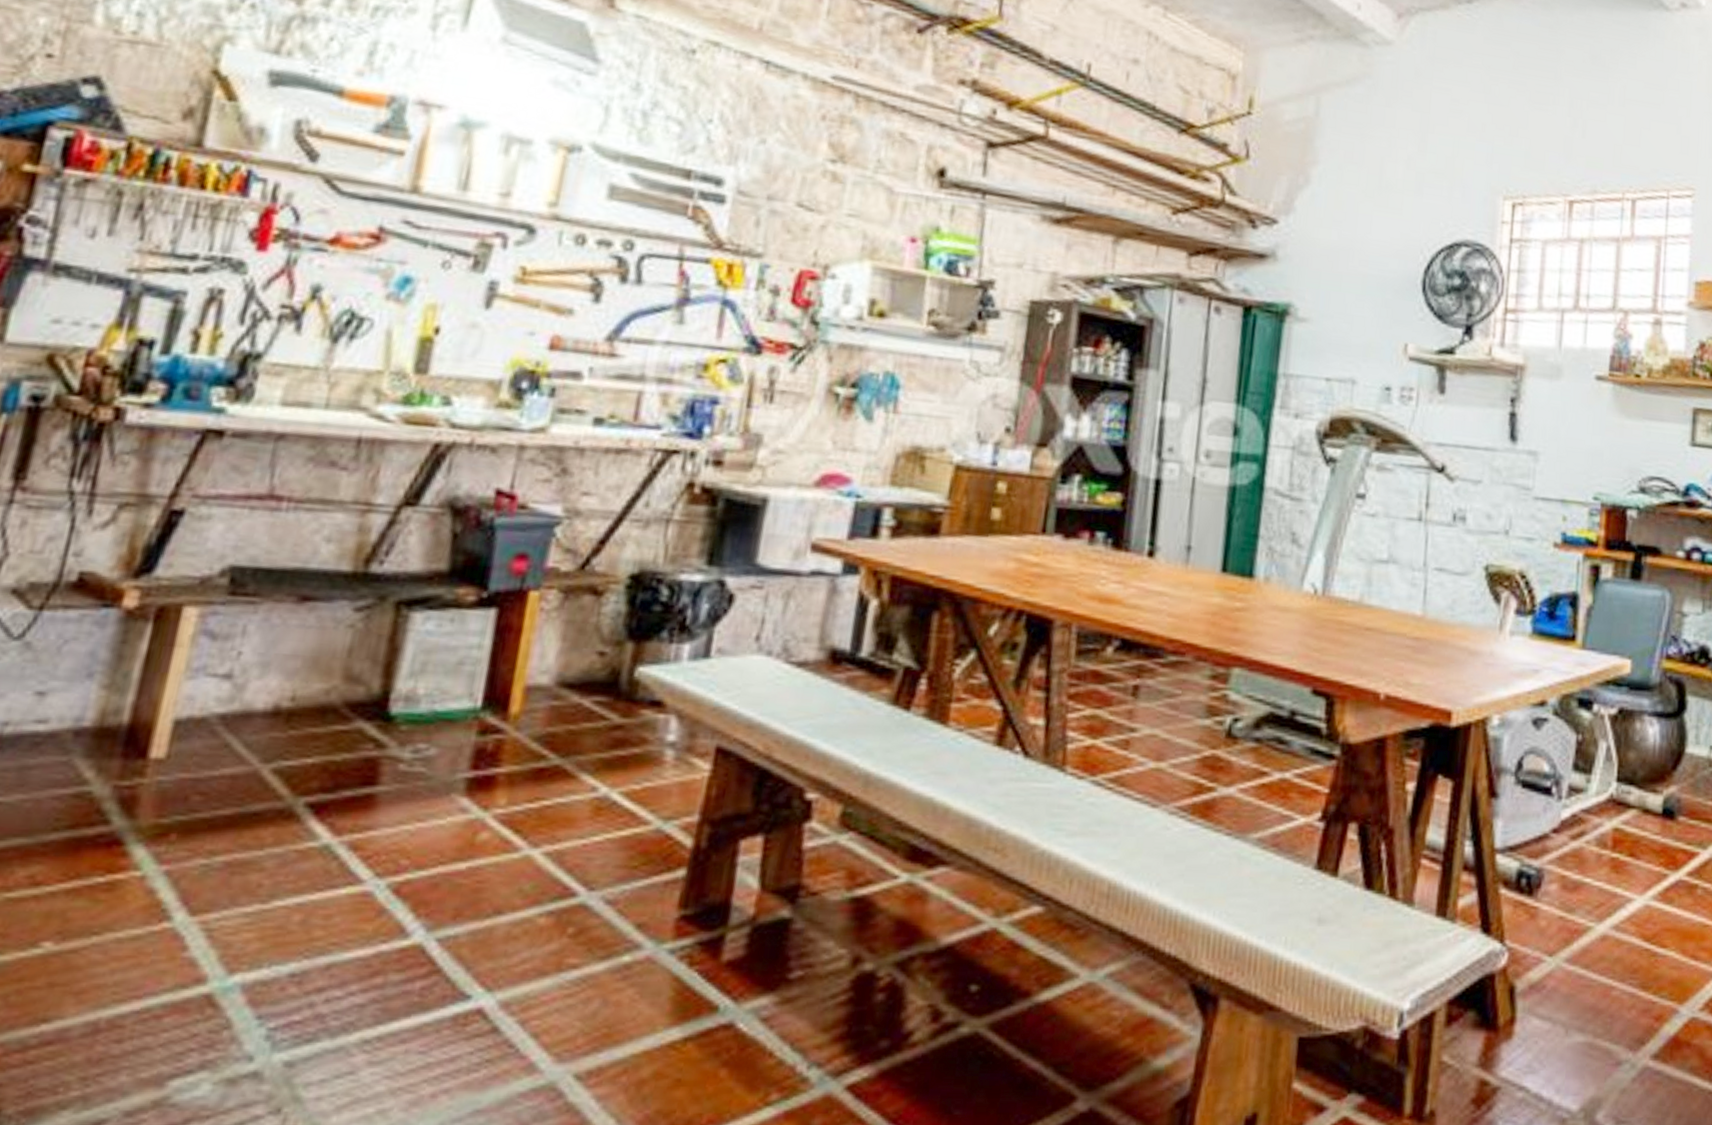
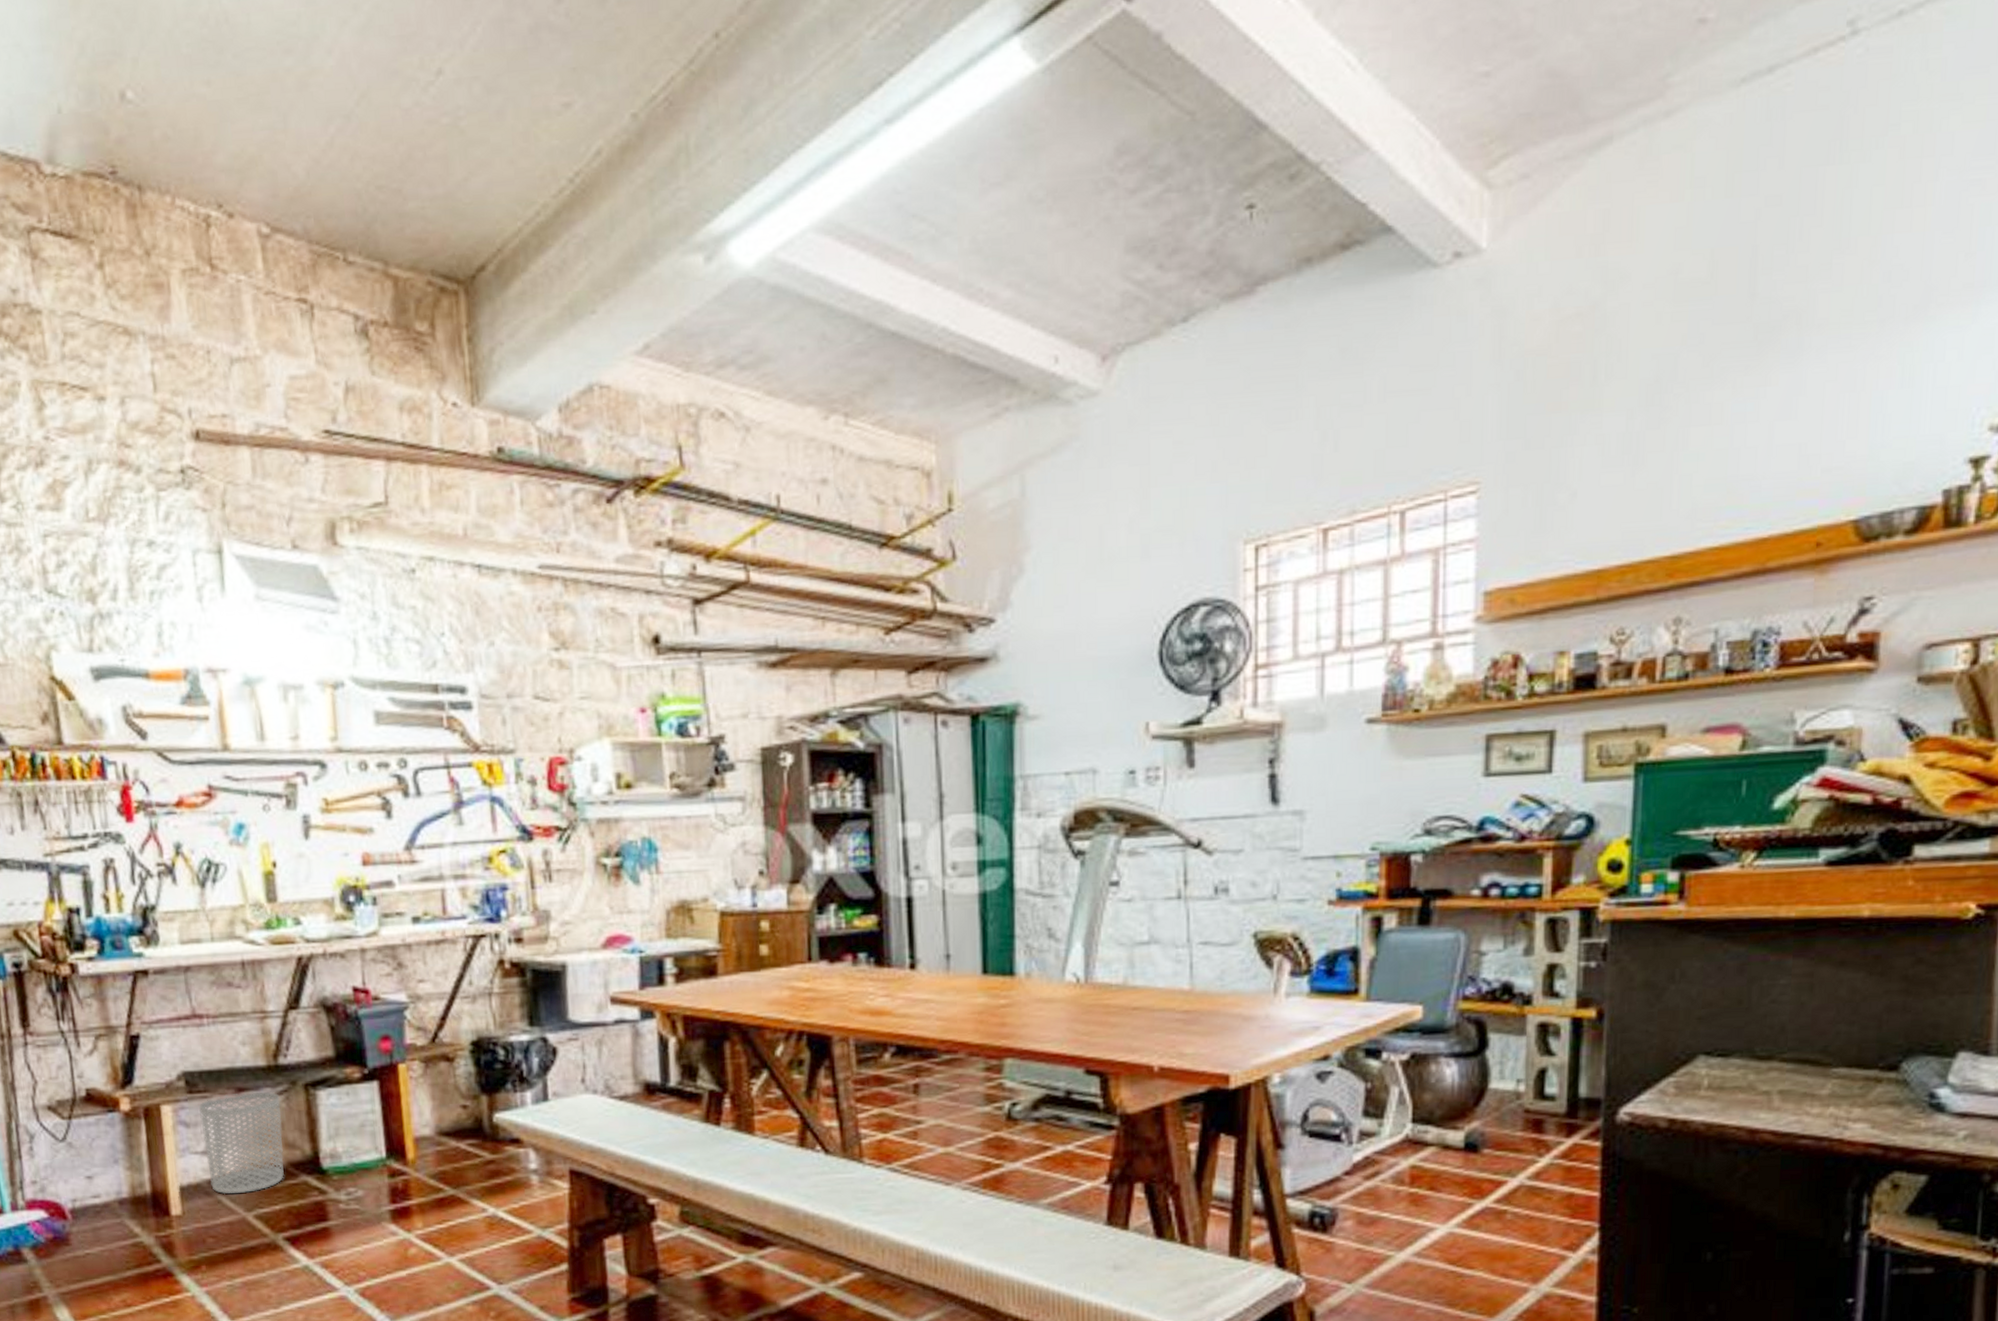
waste bin: none [222,603,358,737] -> present [199,1091,284,1195]

